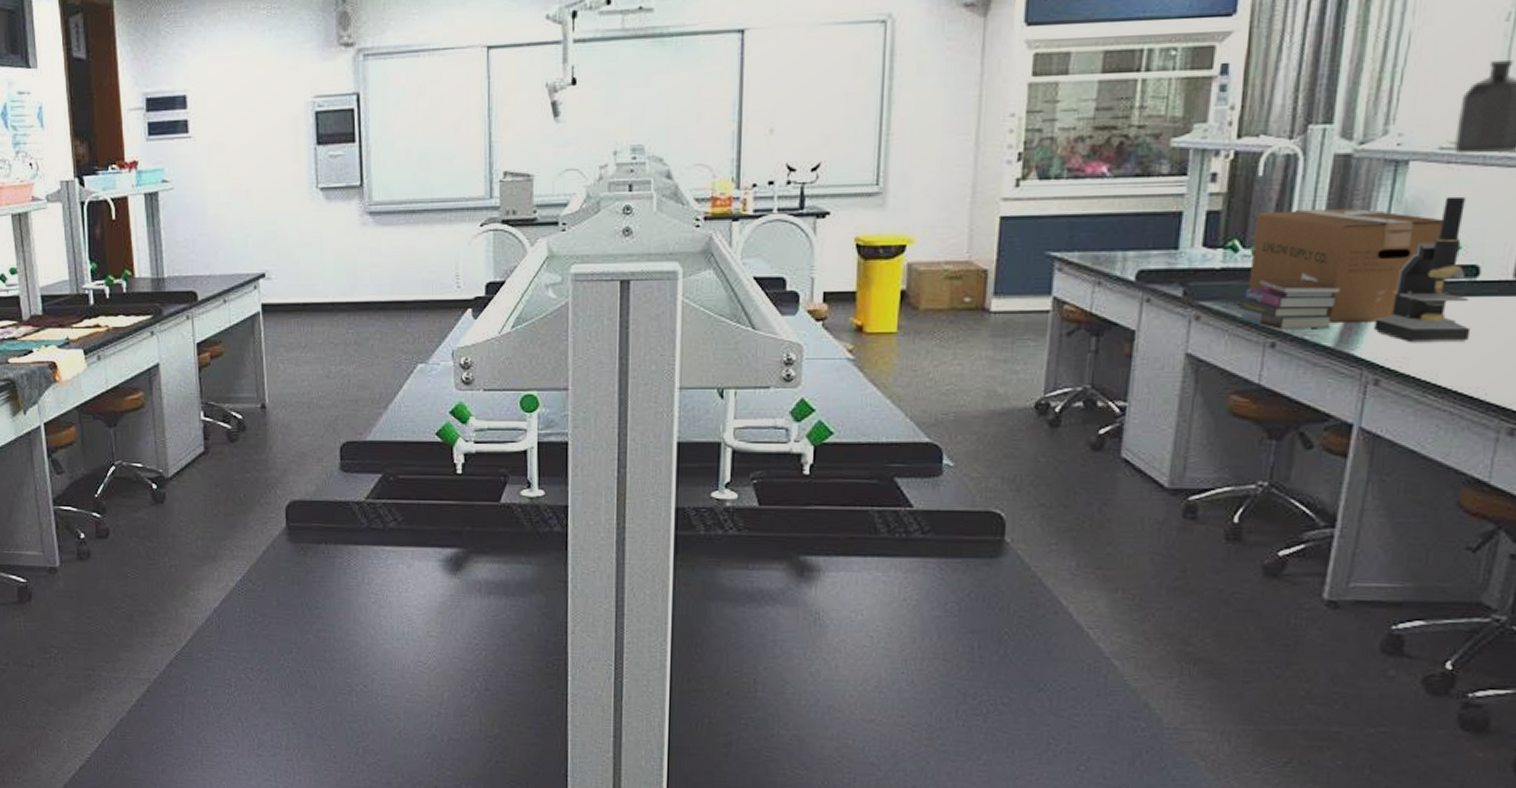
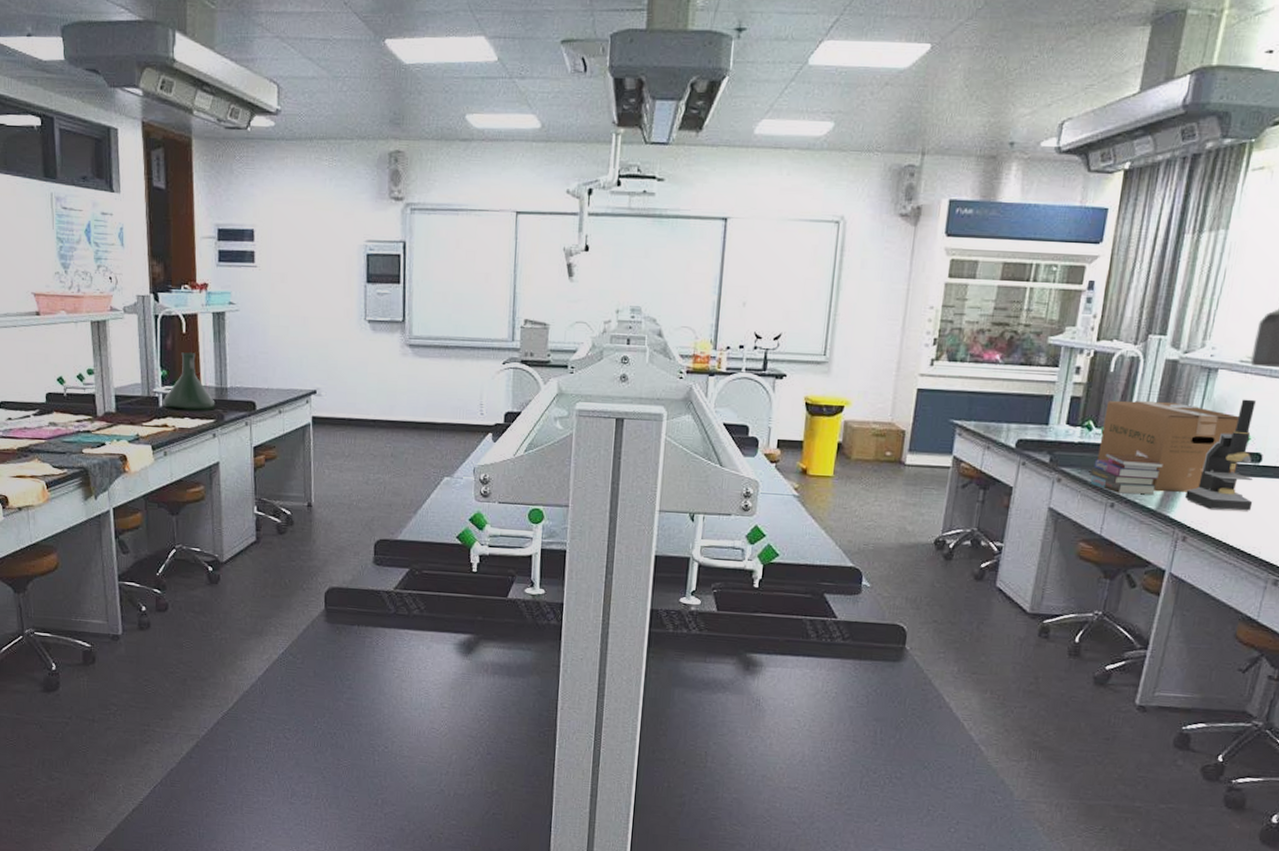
flask: none [94,241,152,308] -> present [163,352,215,413]

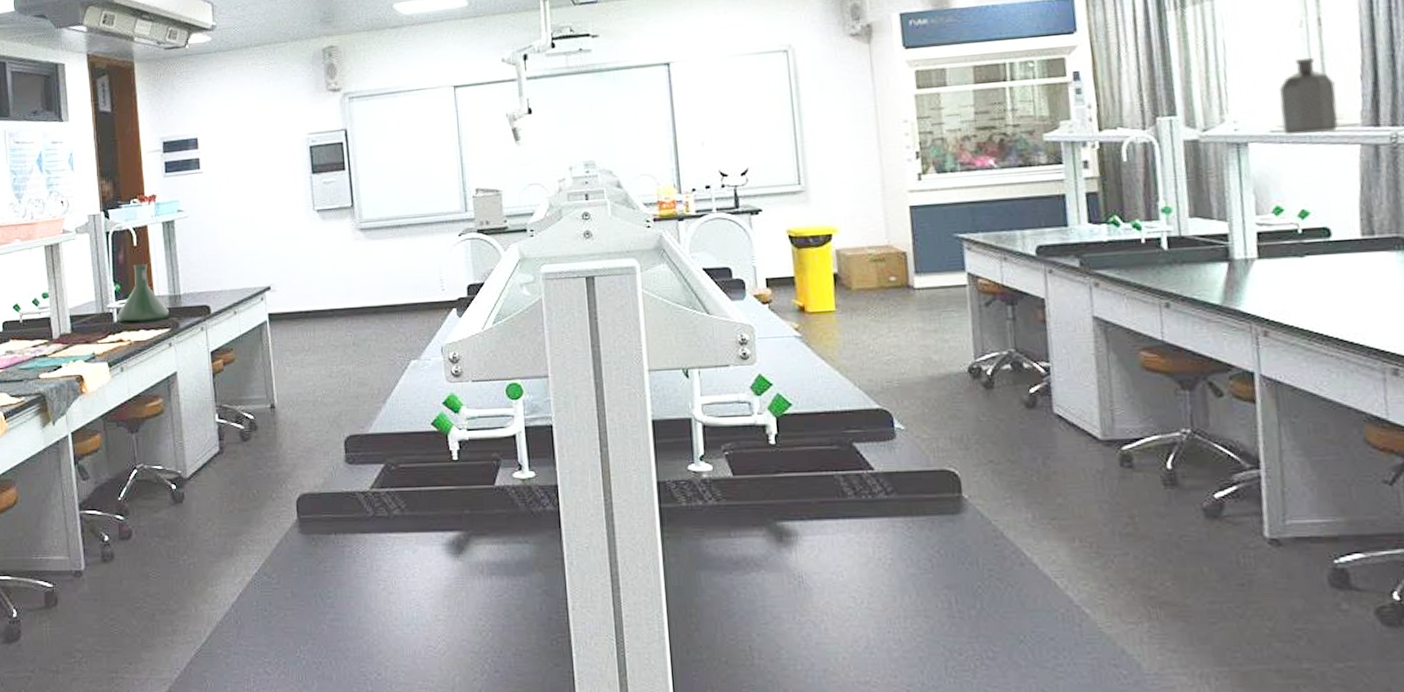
books: present [1090,453,1163,496] -> none [1130,246,1215,291]
box: present [1097,400,1239,492] -> none [1129,184,1305,283]
microscope: present [1185,399,1256,513] -> none [1251,170,1337,298]

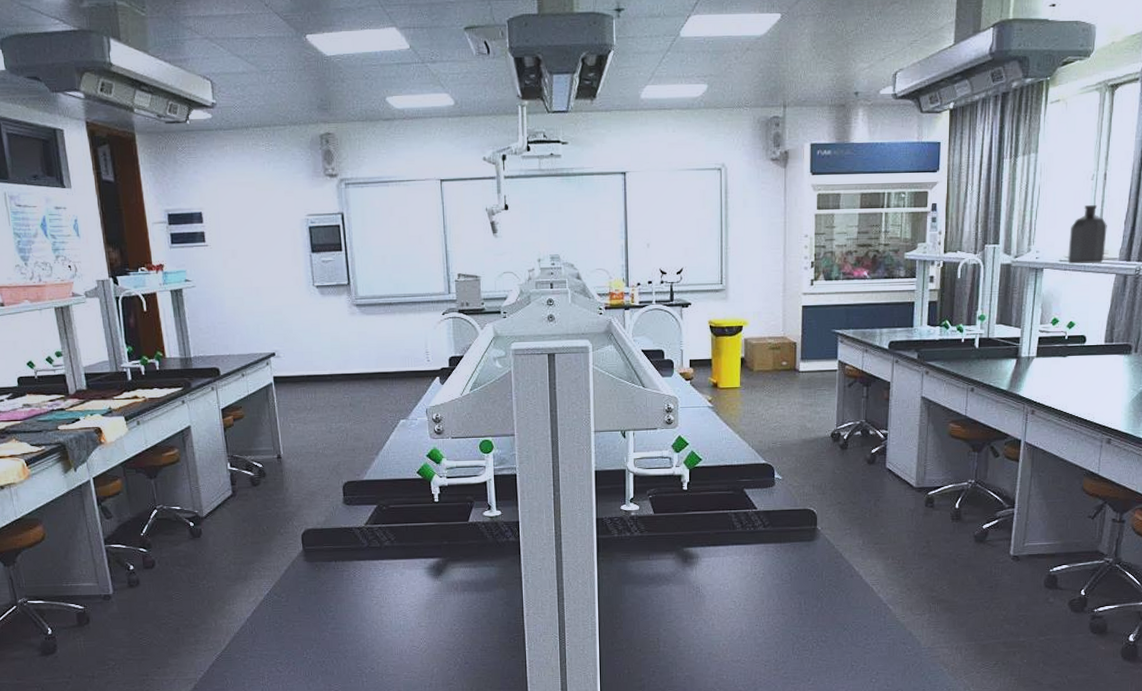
flask: present [118,264,170,325] -> none [131,328,182,383]

